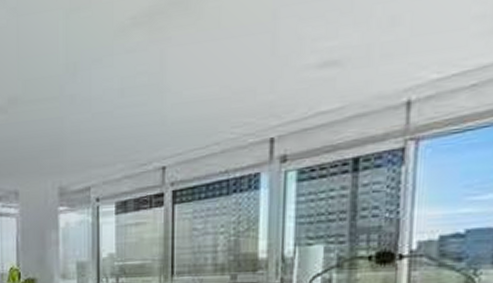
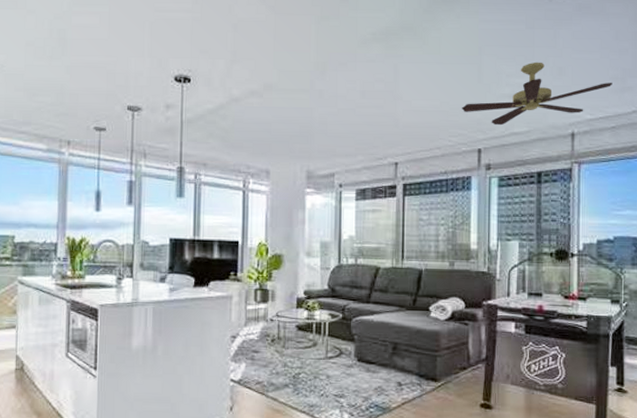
ceiling fan: none [249,13,476,106] -> present [462,62,613,126]

